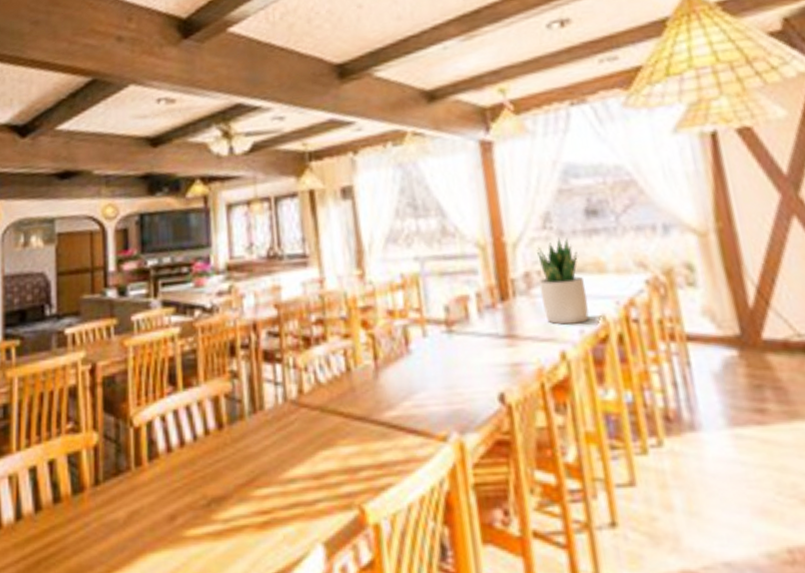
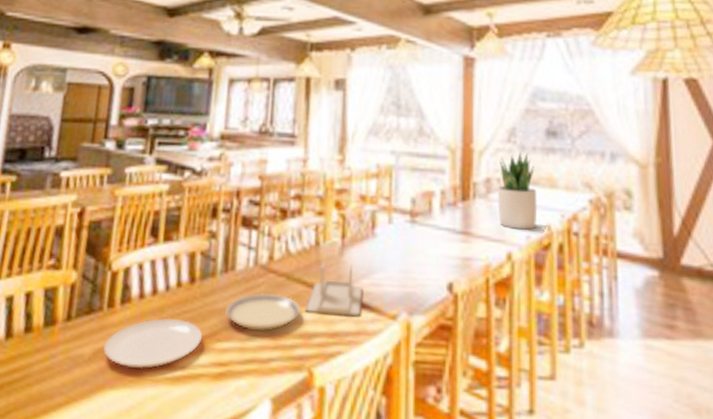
plate: none [138,469,240,528] -> present [103,317,203,370]
plate: none [260,428,342,473] -> present [225,292,302,331]
napkin holder: none [346,387,408,446] -> present [305,261,362,317]

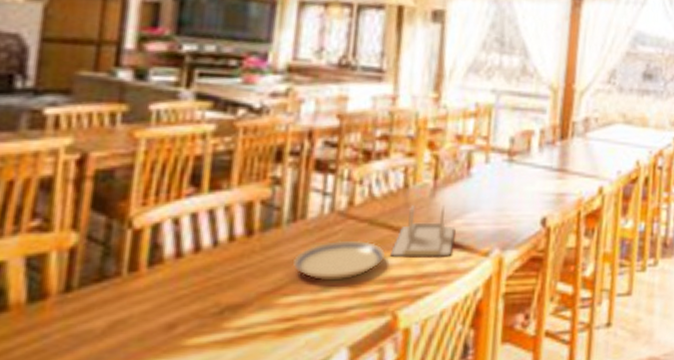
plate: present [103,317,203,370] -> none [124,276,264,337]
planter: present [497,151,538,231] -> none [593,92,630,167]

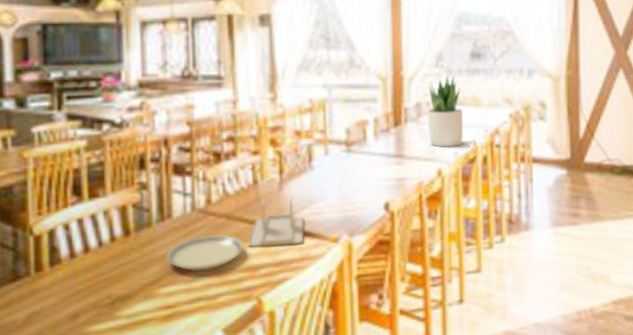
planter: none [593,92,630,167] -> present [427,75,464,148]

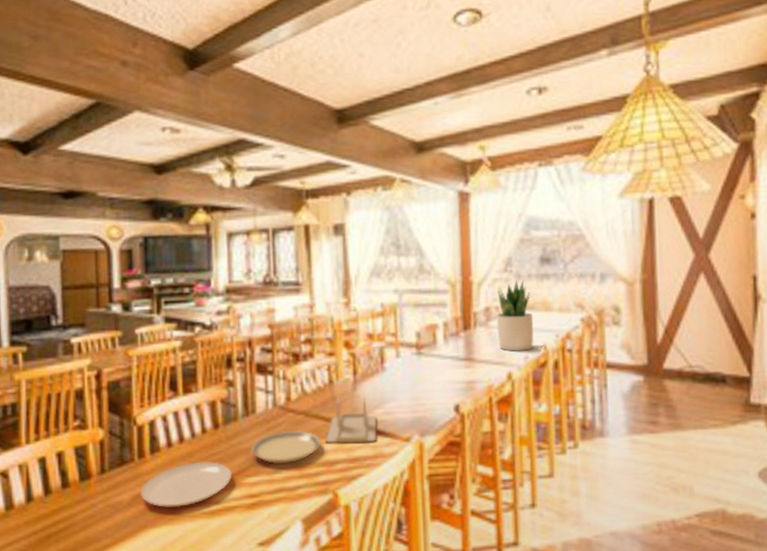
plate: none [38,272,145,325] -> present [141,461,232,508]

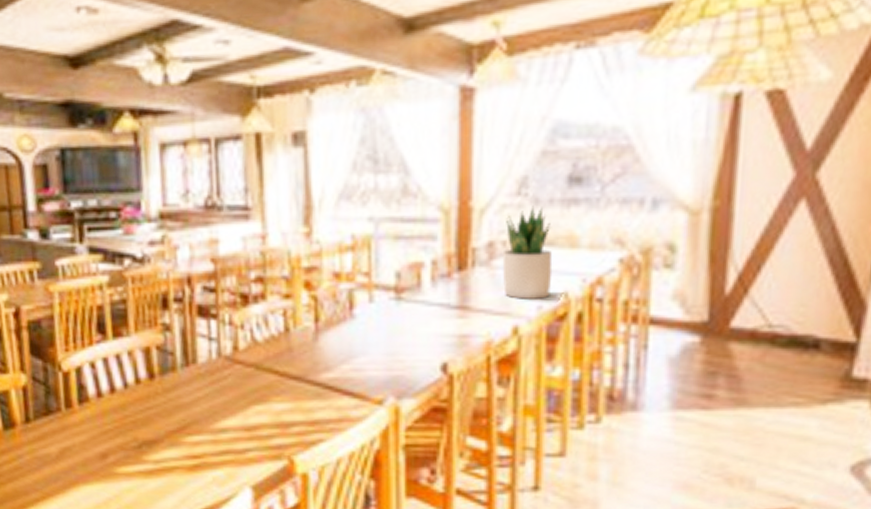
plate: present [141,461,232,508] -> none [69,414,171,465]
plate: present [251,429,322,465] -> none [192,384,275,423]
napkin holder: present [325,397,377,444] -> none [280,348,343,404]

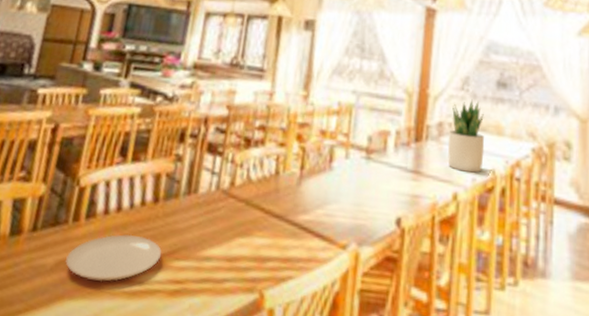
plate: none [69,414,171,465] -> present [65,234,162,282]

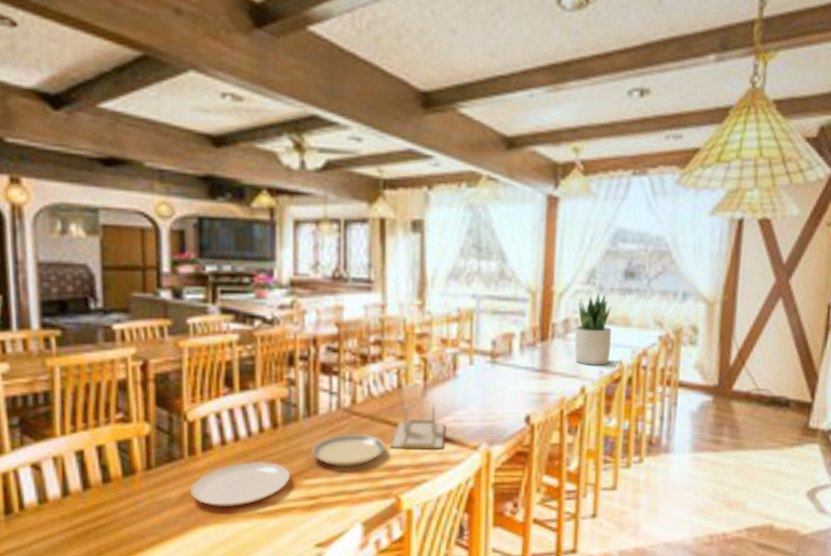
plate: none [185,215,258,253] -> present [312,433,387,467]
napkin holder: none [261,190,316,245] -> present [391,402,445,450]

